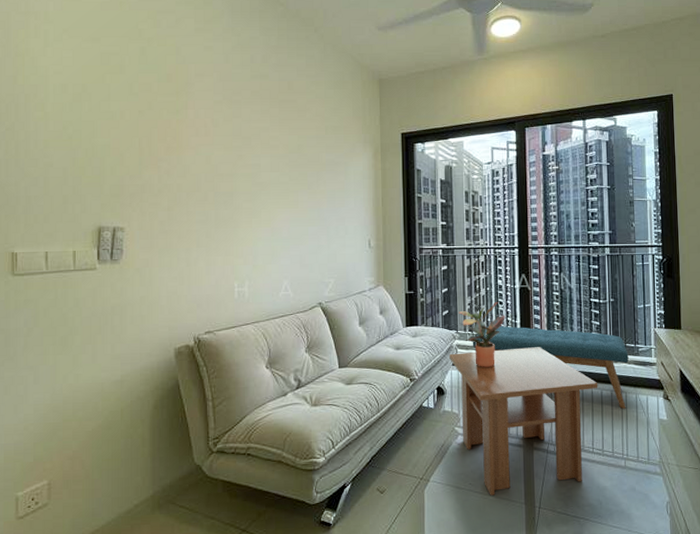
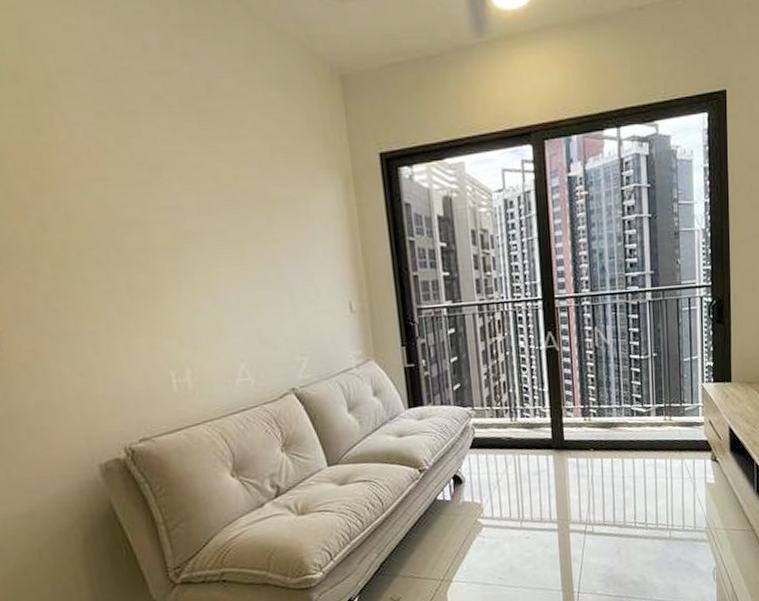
coffee table: present [449,347,598,496] -> none [465,417,640,587]
potted plant: present [458,302,506,367] -> none [472,368,531,448]
bench: present [472,325,629,409] -> none [492,394,674,477]

